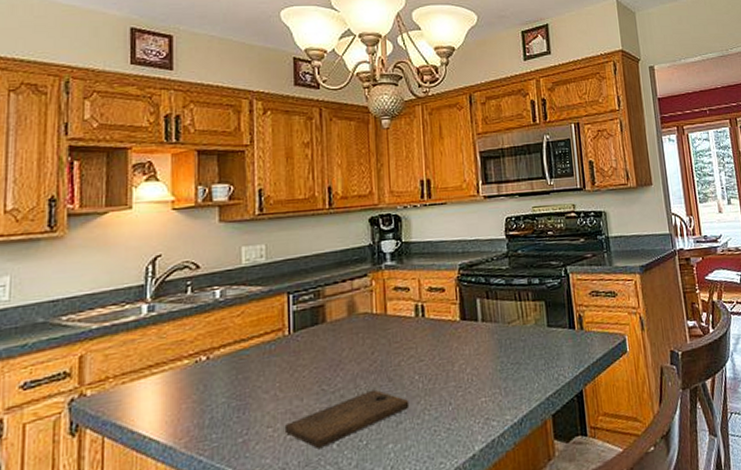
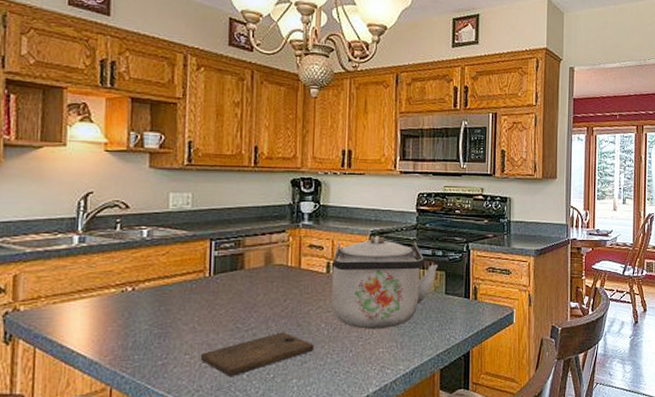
kettle: none [421,269,536,377] -> present [331,236,438,330]

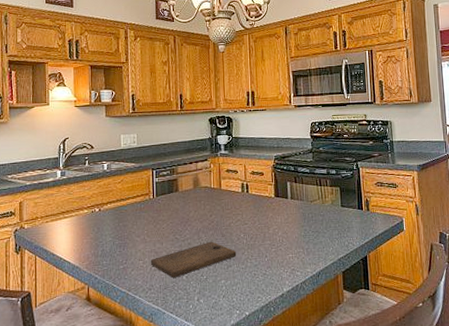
kettle: present [331,236,438,330] -> none [246,160,333,238]

